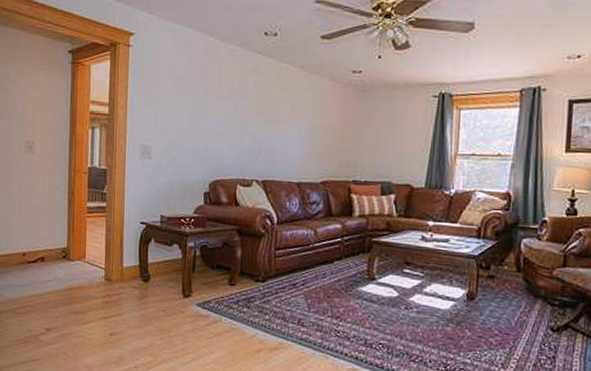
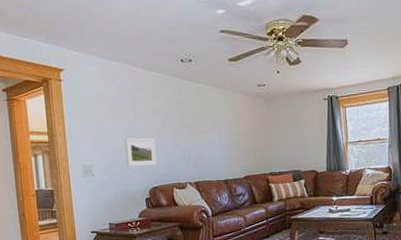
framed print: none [188,119,223,156] -> present [124,137,157,167]

